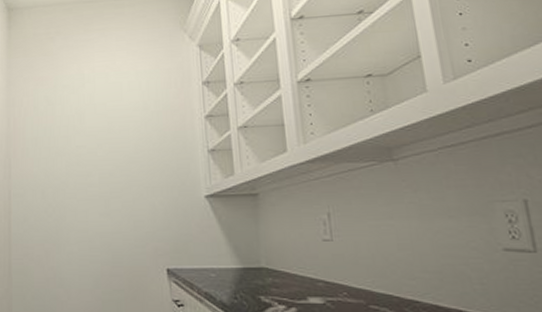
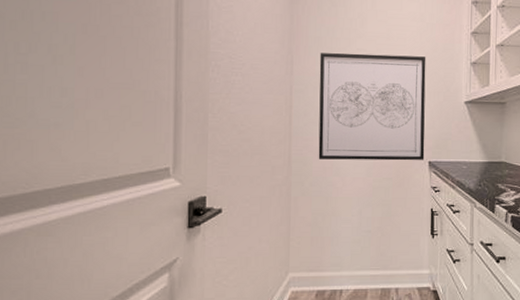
wall art: none [37,148,161,269] -> present [318,53,426,161]

